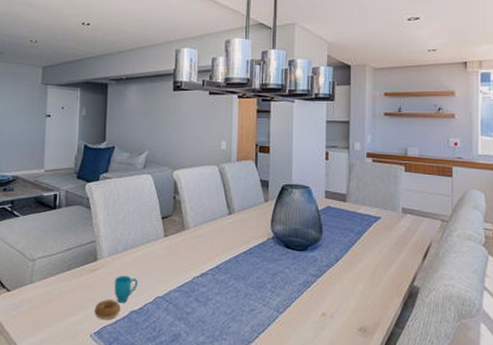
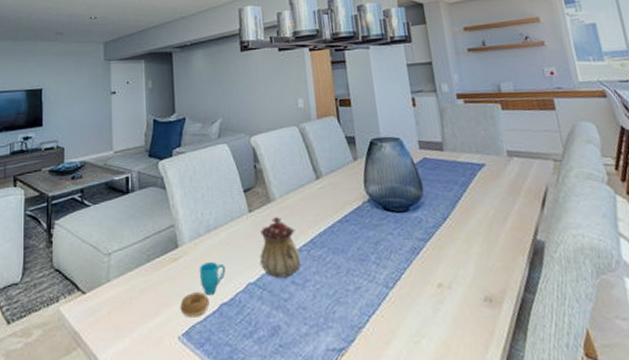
teapot: none [169,244,206,295] -> present [259,217,301,278]

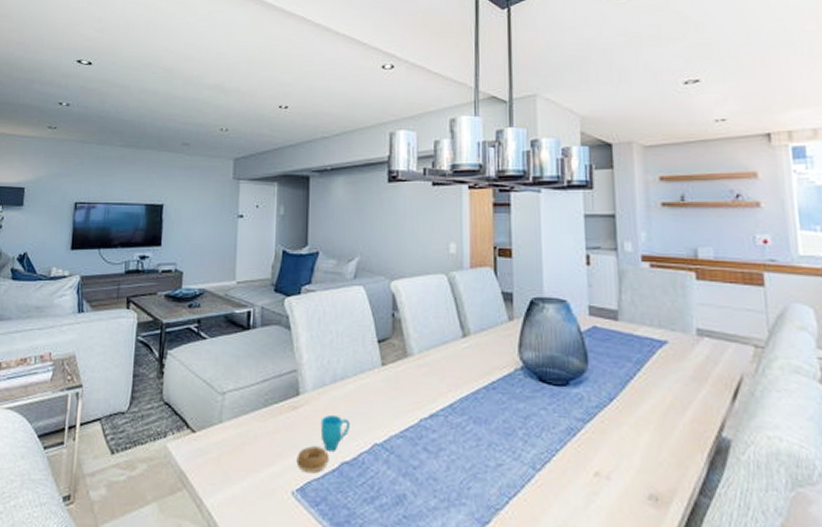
teapot: present [259,217,301,278] -> none [390,375,437,443]

